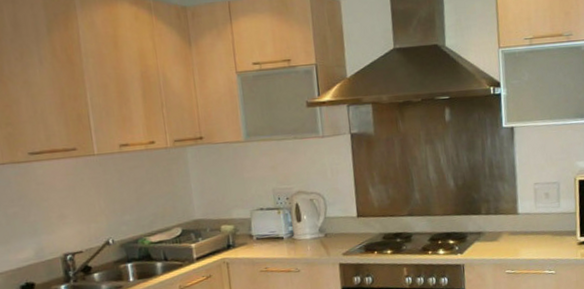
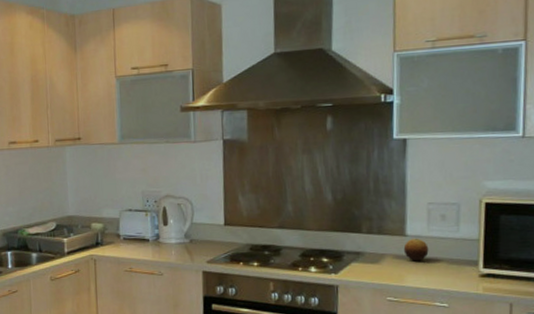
fruit: none [516,215,537,236] -> present [403,238,429,261]

